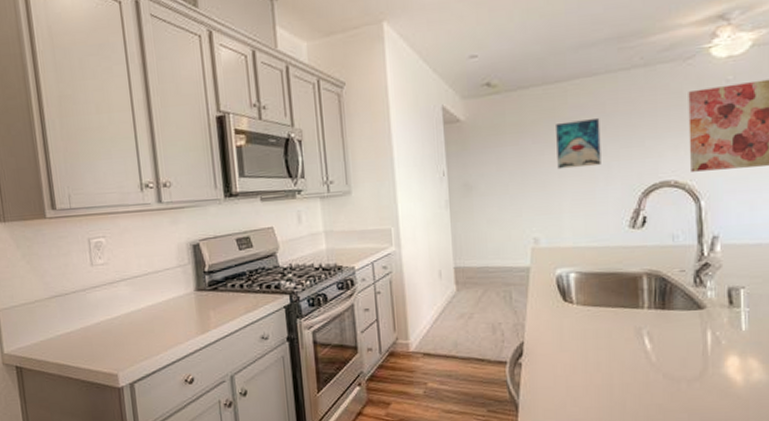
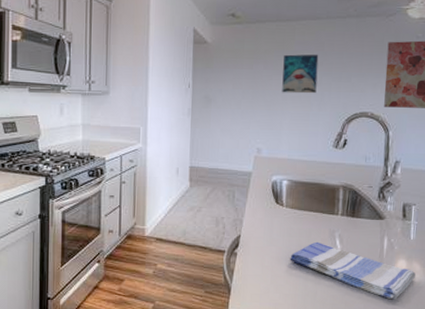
dish towel: none [587,342,753,406] -> present [290,241,416,300]

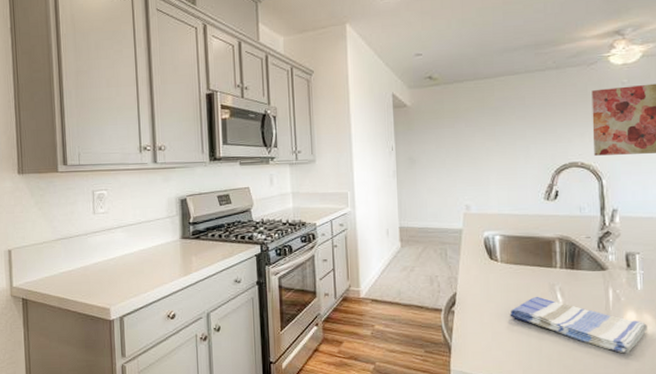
wall art: present [282,54,319,94] -> none [485,108,522,149]

